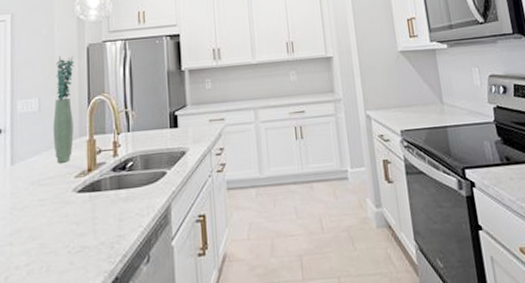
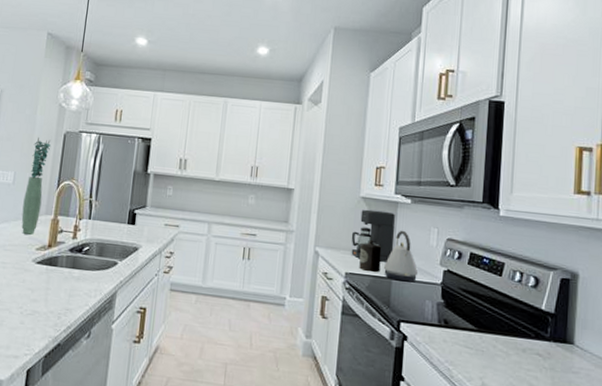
coffee maker: none [398,60,442,114] -> present [351,209,395,262]
canister: none [408,92,434,125] -> present [359,239,382,272]
kettle: none [436,76,471,129] -> present [384,230,419,283]

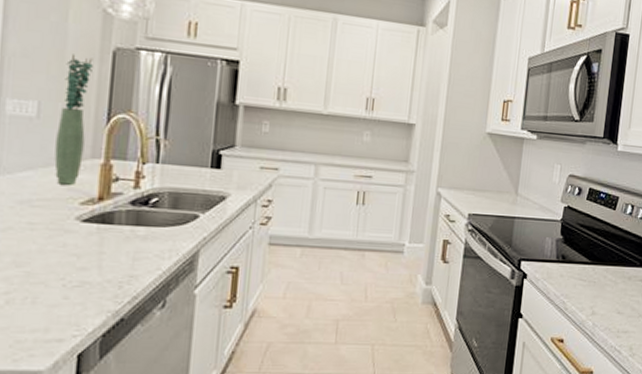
coffee maker: present [351,209,395,262] -> none [475,146,521,201]
canister: present [359,239,382,272] -> none [482,178,506,212]
kettle: present [384,230,419,283] -> none [507,167,541,221]

